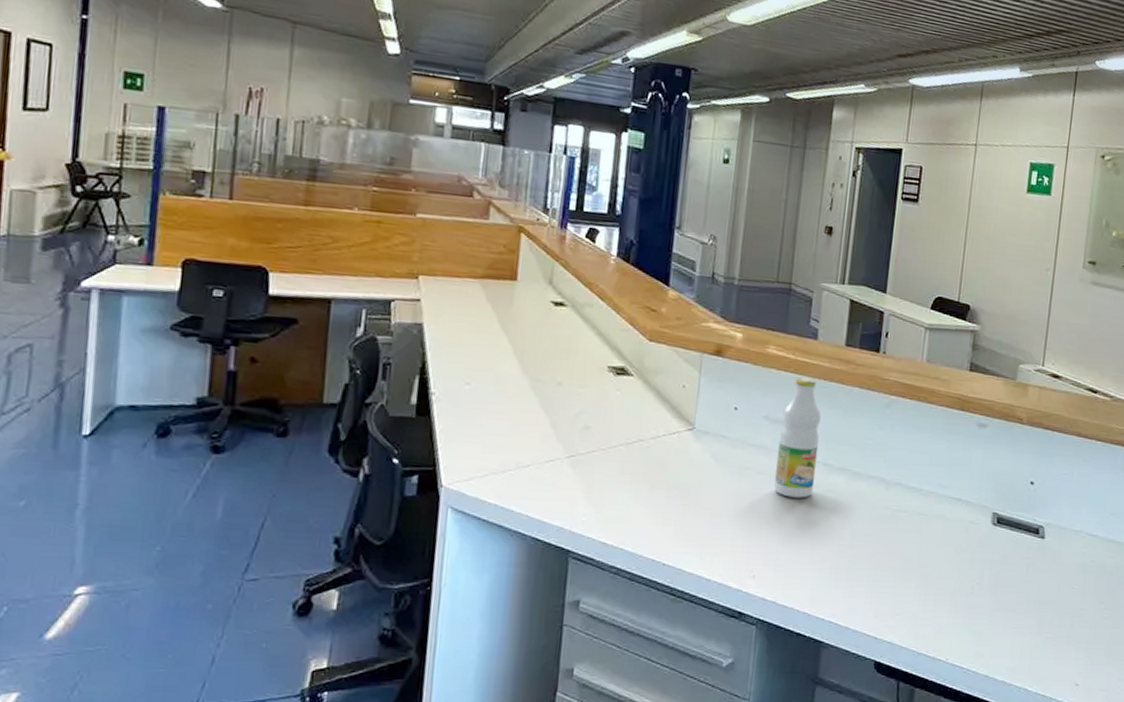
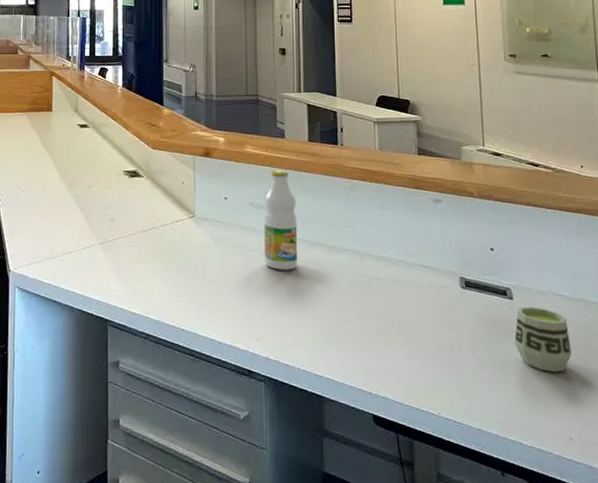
cup: none [1038,546,1096,616] -> present [514,306,572,372]

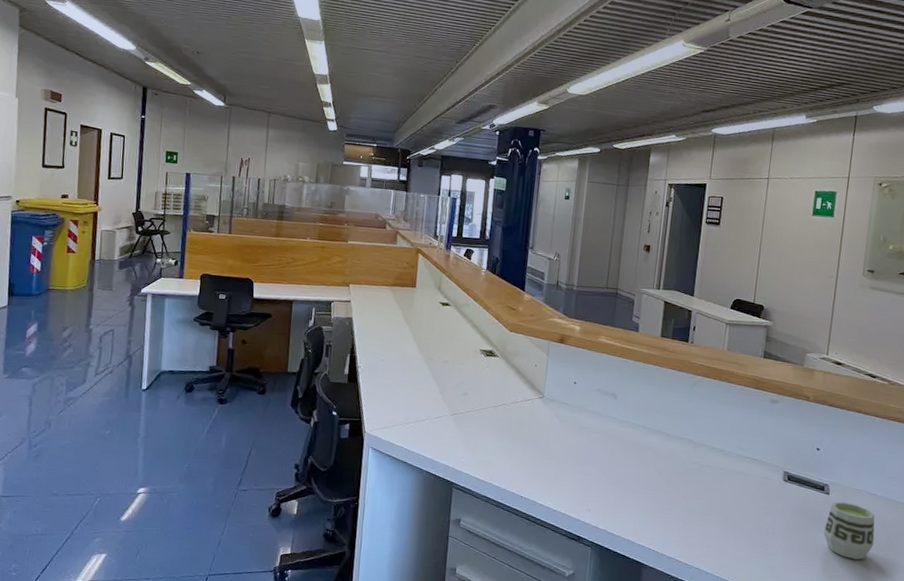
bottle: present [263,170,298,270] -> none [605,361,642,453]

